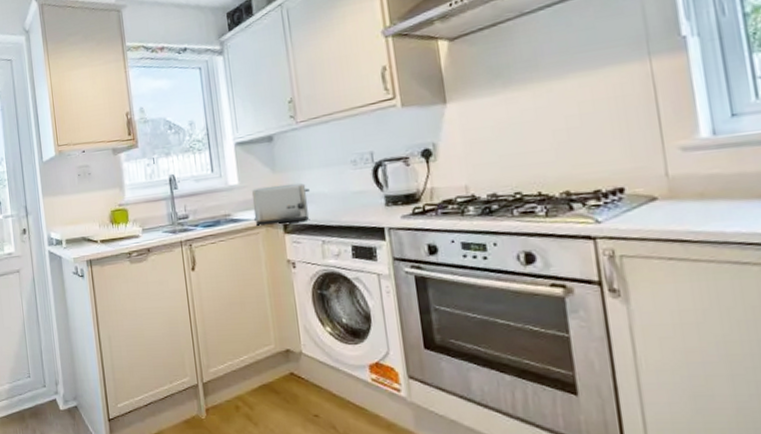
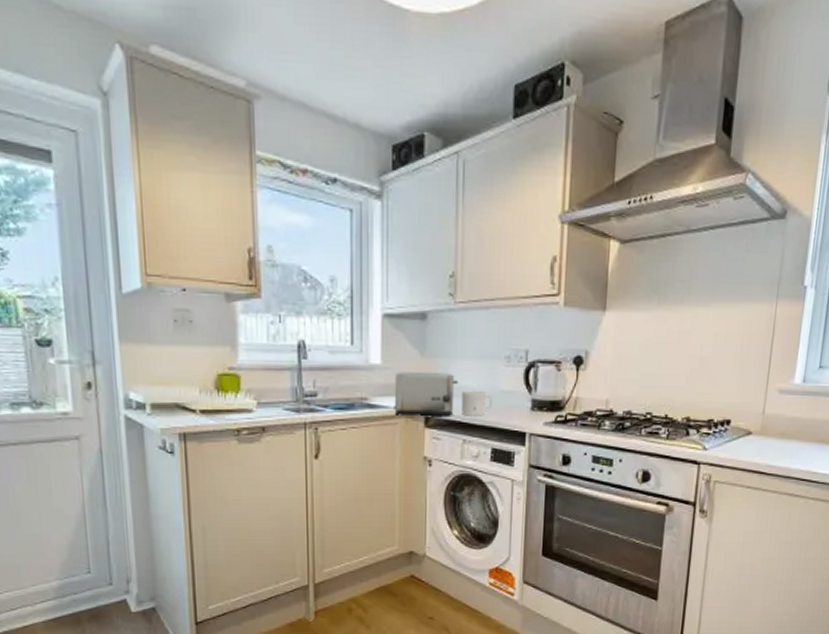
mug: none [314,195,346,220] -> present [461,391,493,418]

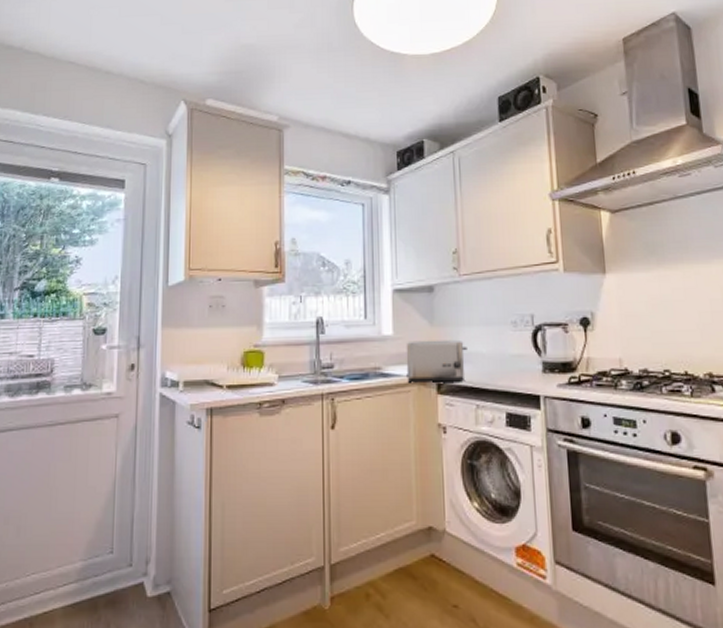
mug: present [461,391,493,418] -> none [471,356,503,383]

